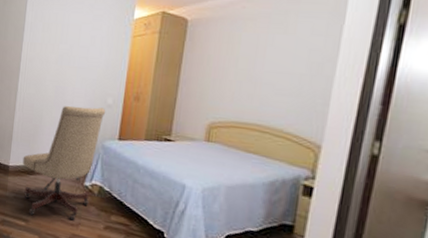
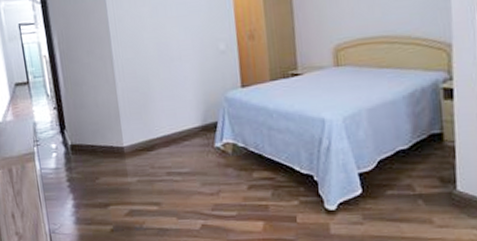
chair: present [22,106,106,220] -> none [137,55,225,197]

